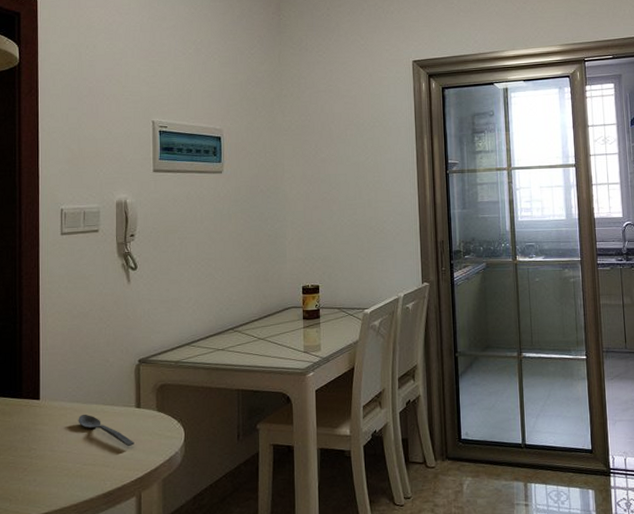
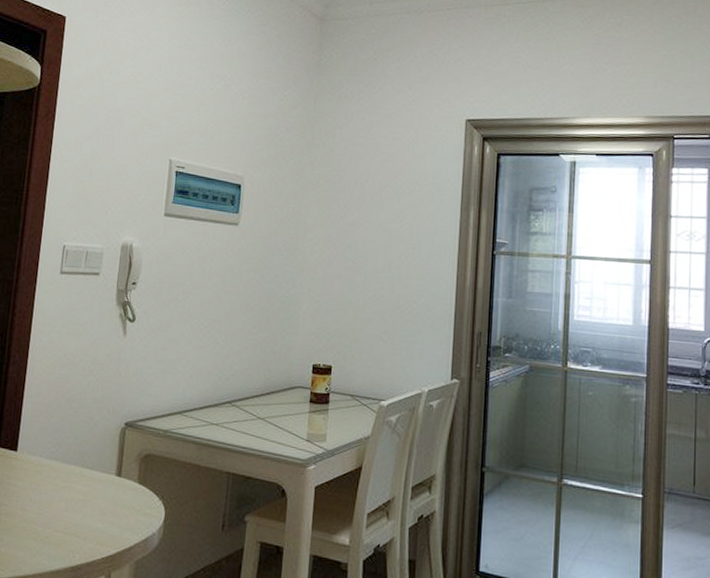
spoon: present [78,414,134,446] -> none [53,474,110,518]

